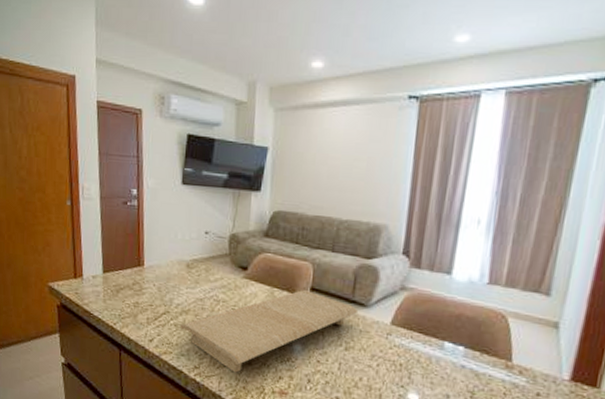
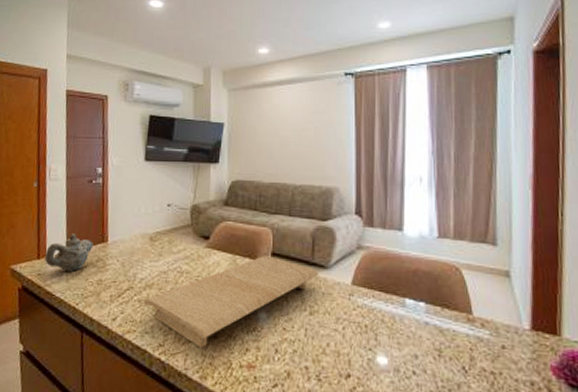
teapot: none [81,255,129,293] -> present [44,233,93,272]

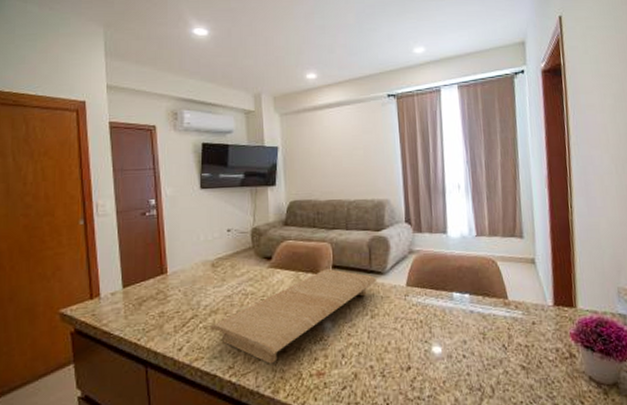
teapot: present [44,233,93,272] -> none [98,268,152,308]

